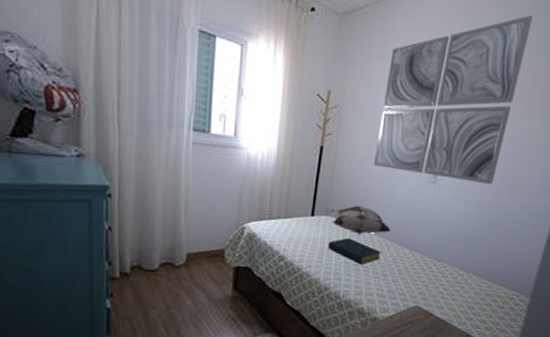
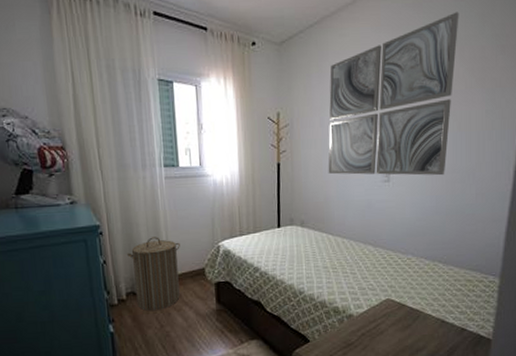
laundry hamper: none [136,207,200,289] -> present [126,237,180,311]
hardback book: present [327,237,382,264] -> none [296,243,348,266]
decorative pillow: present [331,205,391,234] -> none [295,212,353,239]

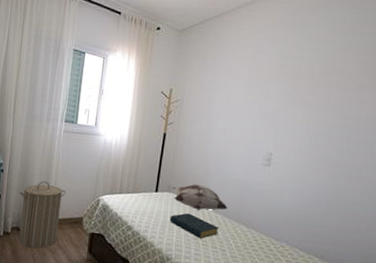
decorative pillow: none [295,212,353,239] -> present [172,183,228,210]
hardback book: none [296,243,348,266] -> present [169,213,220,239]
wall art: present [328,12,459,176] -> none [210,18,356,169]

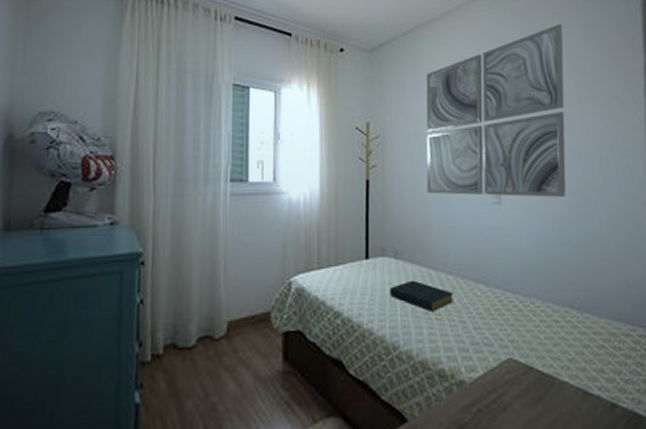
laundry hamper: present [19,181,66,249] -> none [171,268,241,371]
decorative pillow: present [172,183,228,210] -> none [387,240,460,274]
wall art: none [210,18,356,169] -> present [426,23,567,198]

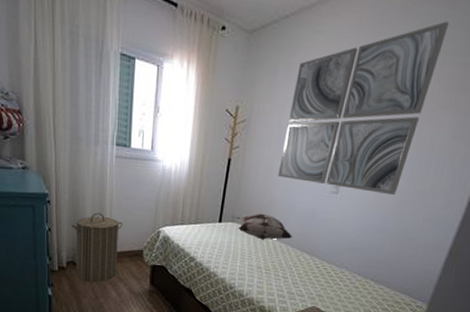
laundry hamper: none [171,268,241,371] -> present [70,212,122,282]
decorative pillow: none [387,240,460,274] -> present [237,213,292,240]
hardback book: present [389,280,454,311] -> none [233,242,283,267]

